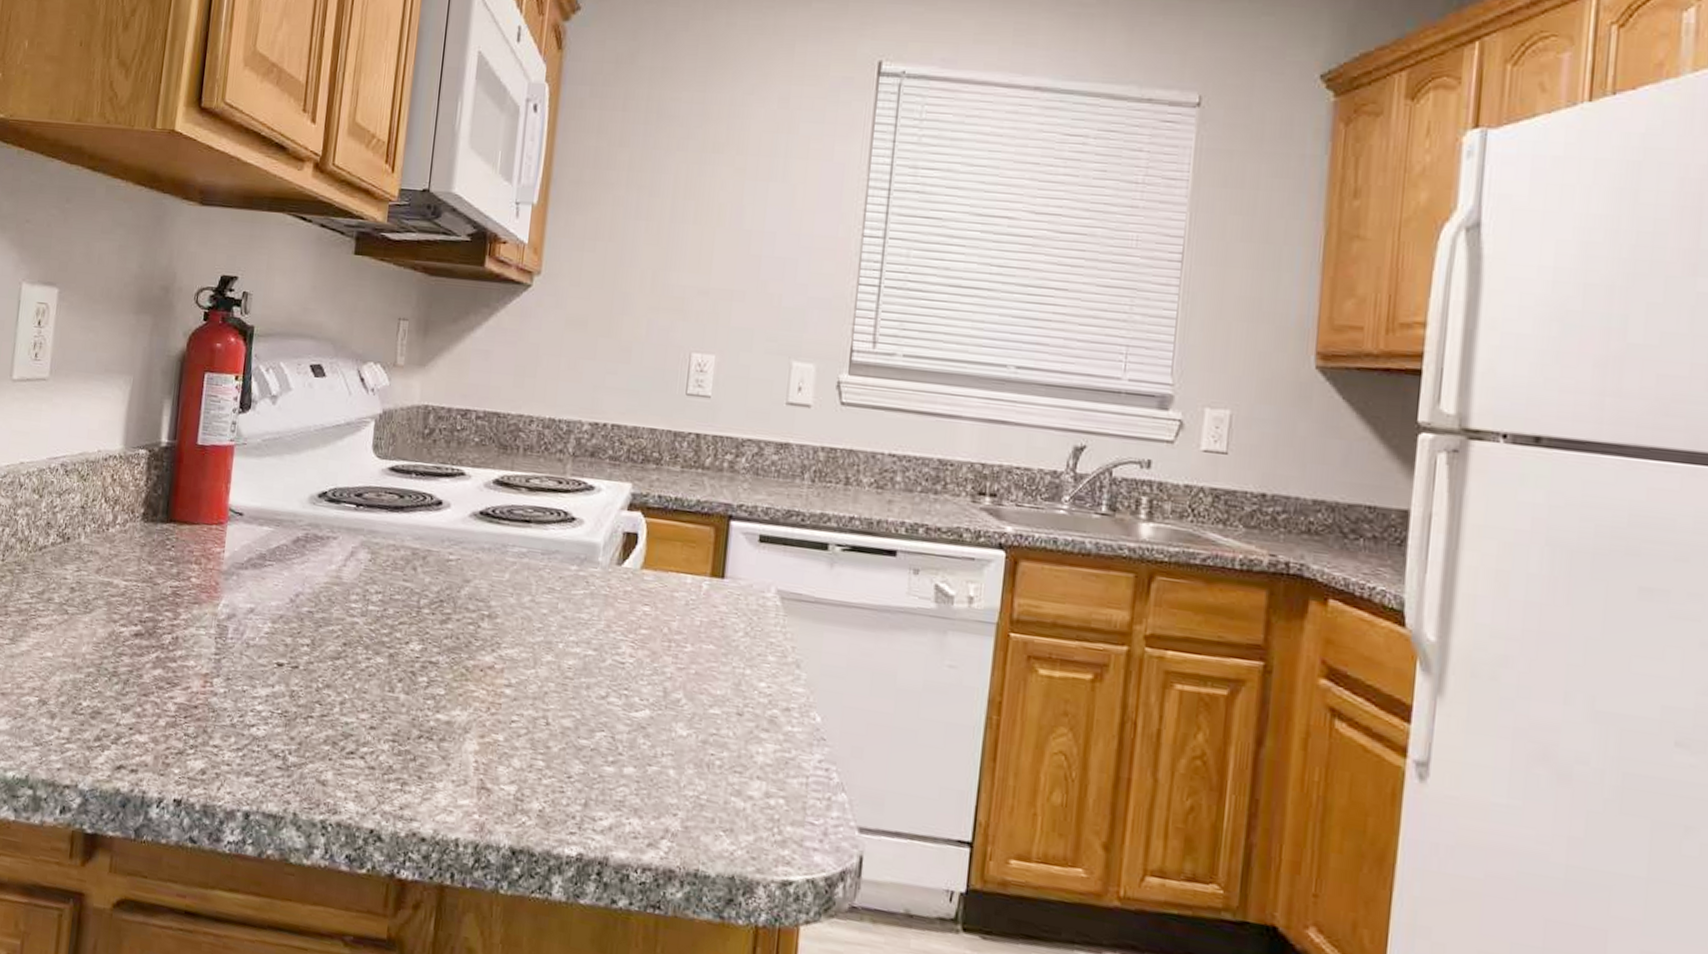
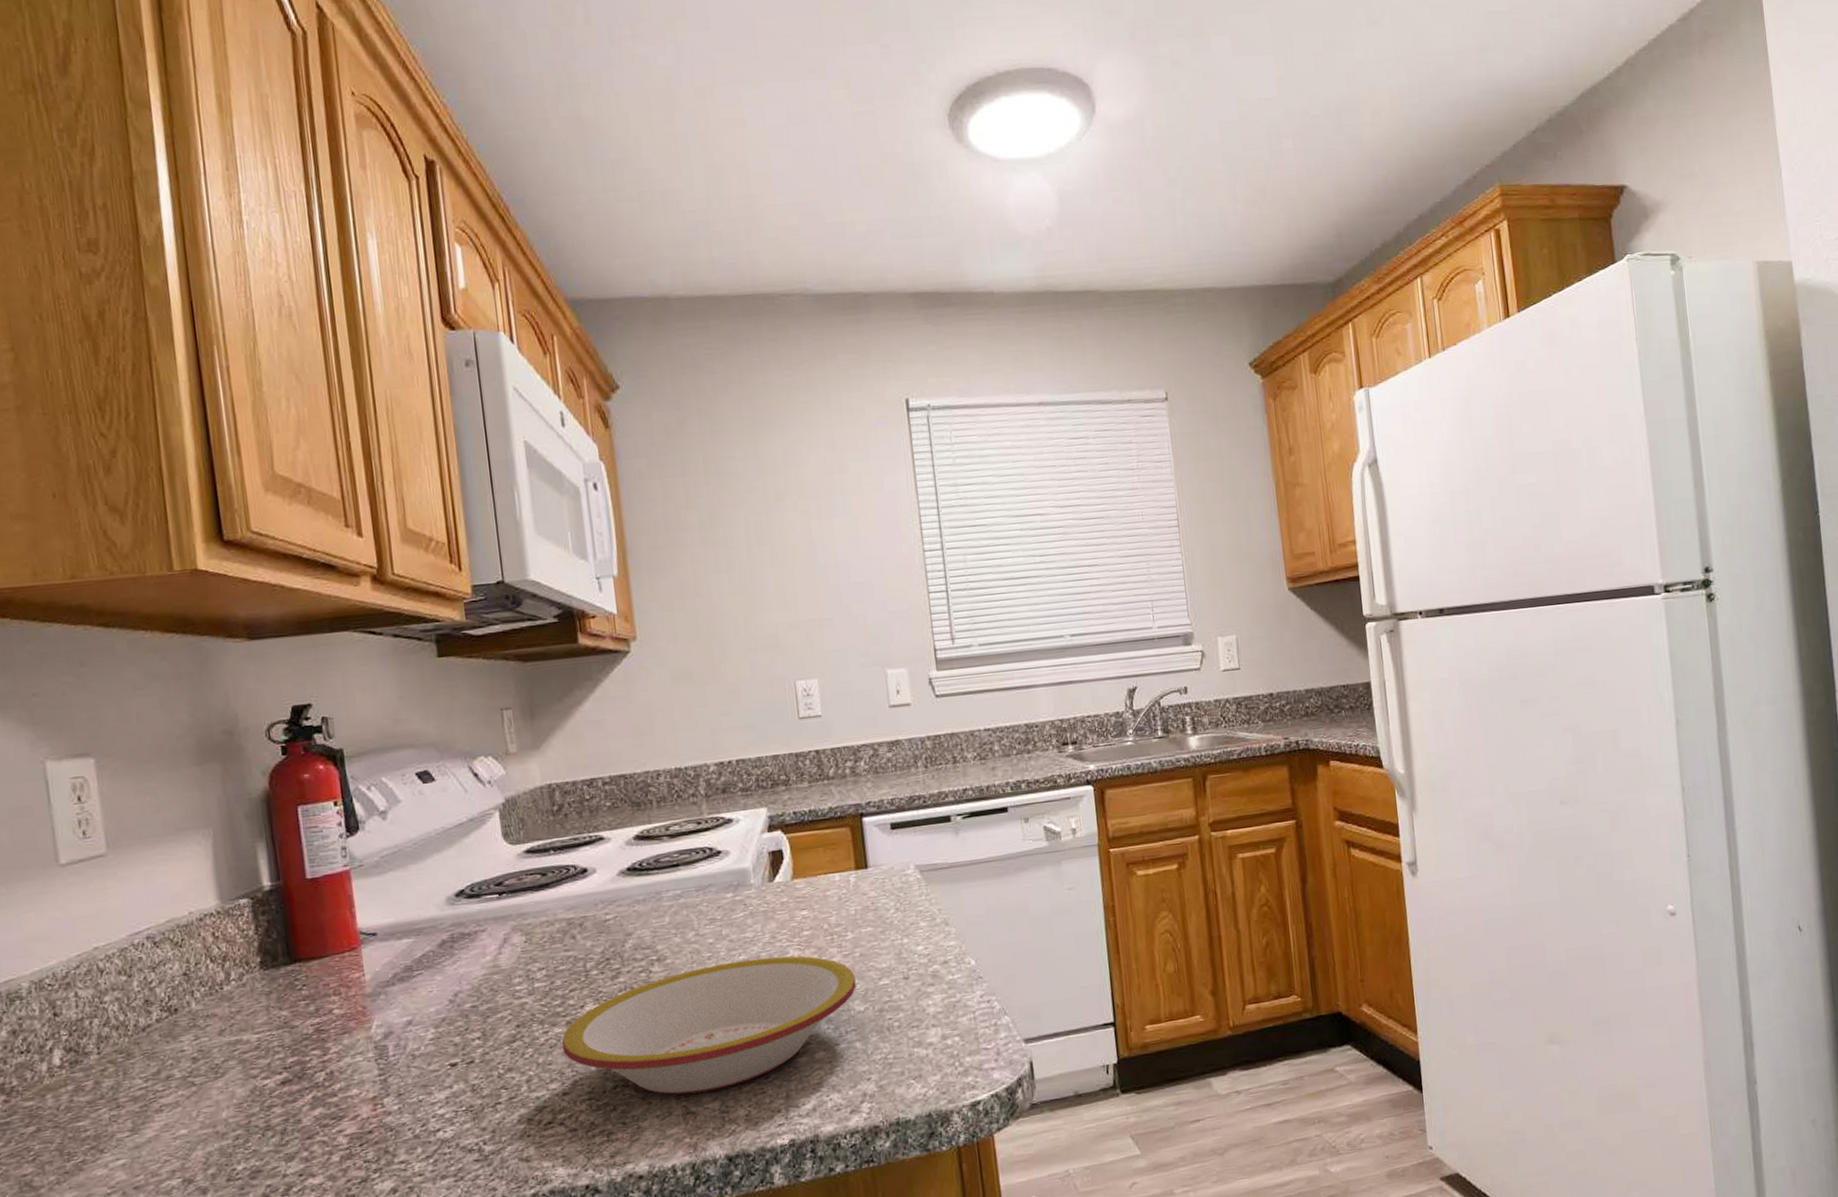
bowl: none [379,636,685,775] -> present [562,956,857,1095]

